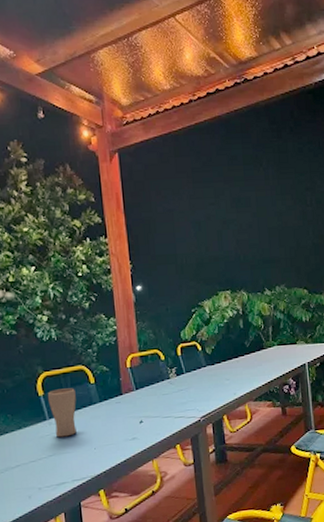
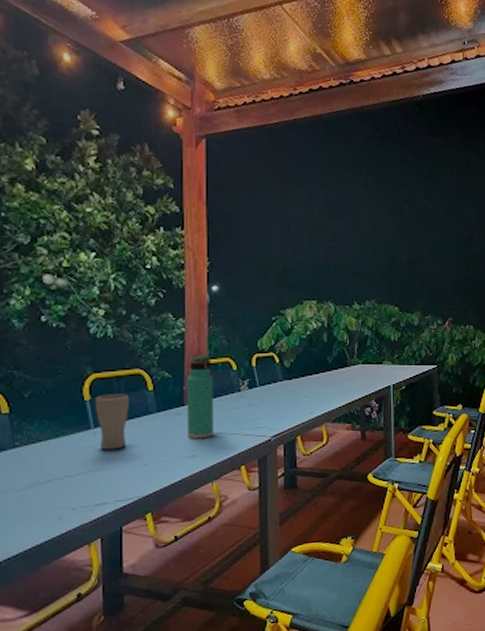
thermos bottle: none [122,348,150,424] -> present [186,355,214,439]

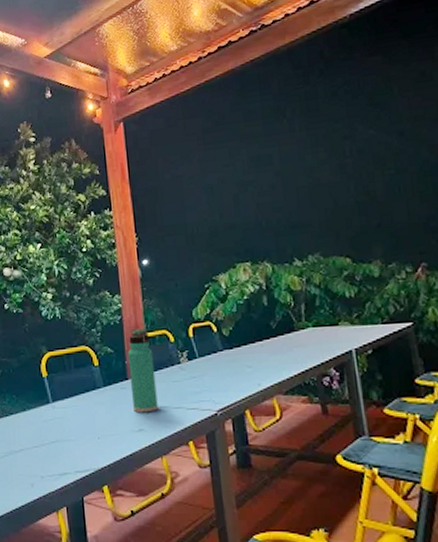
drinking glass: present [94,394,129,450] -> none [51,370,80,423]

